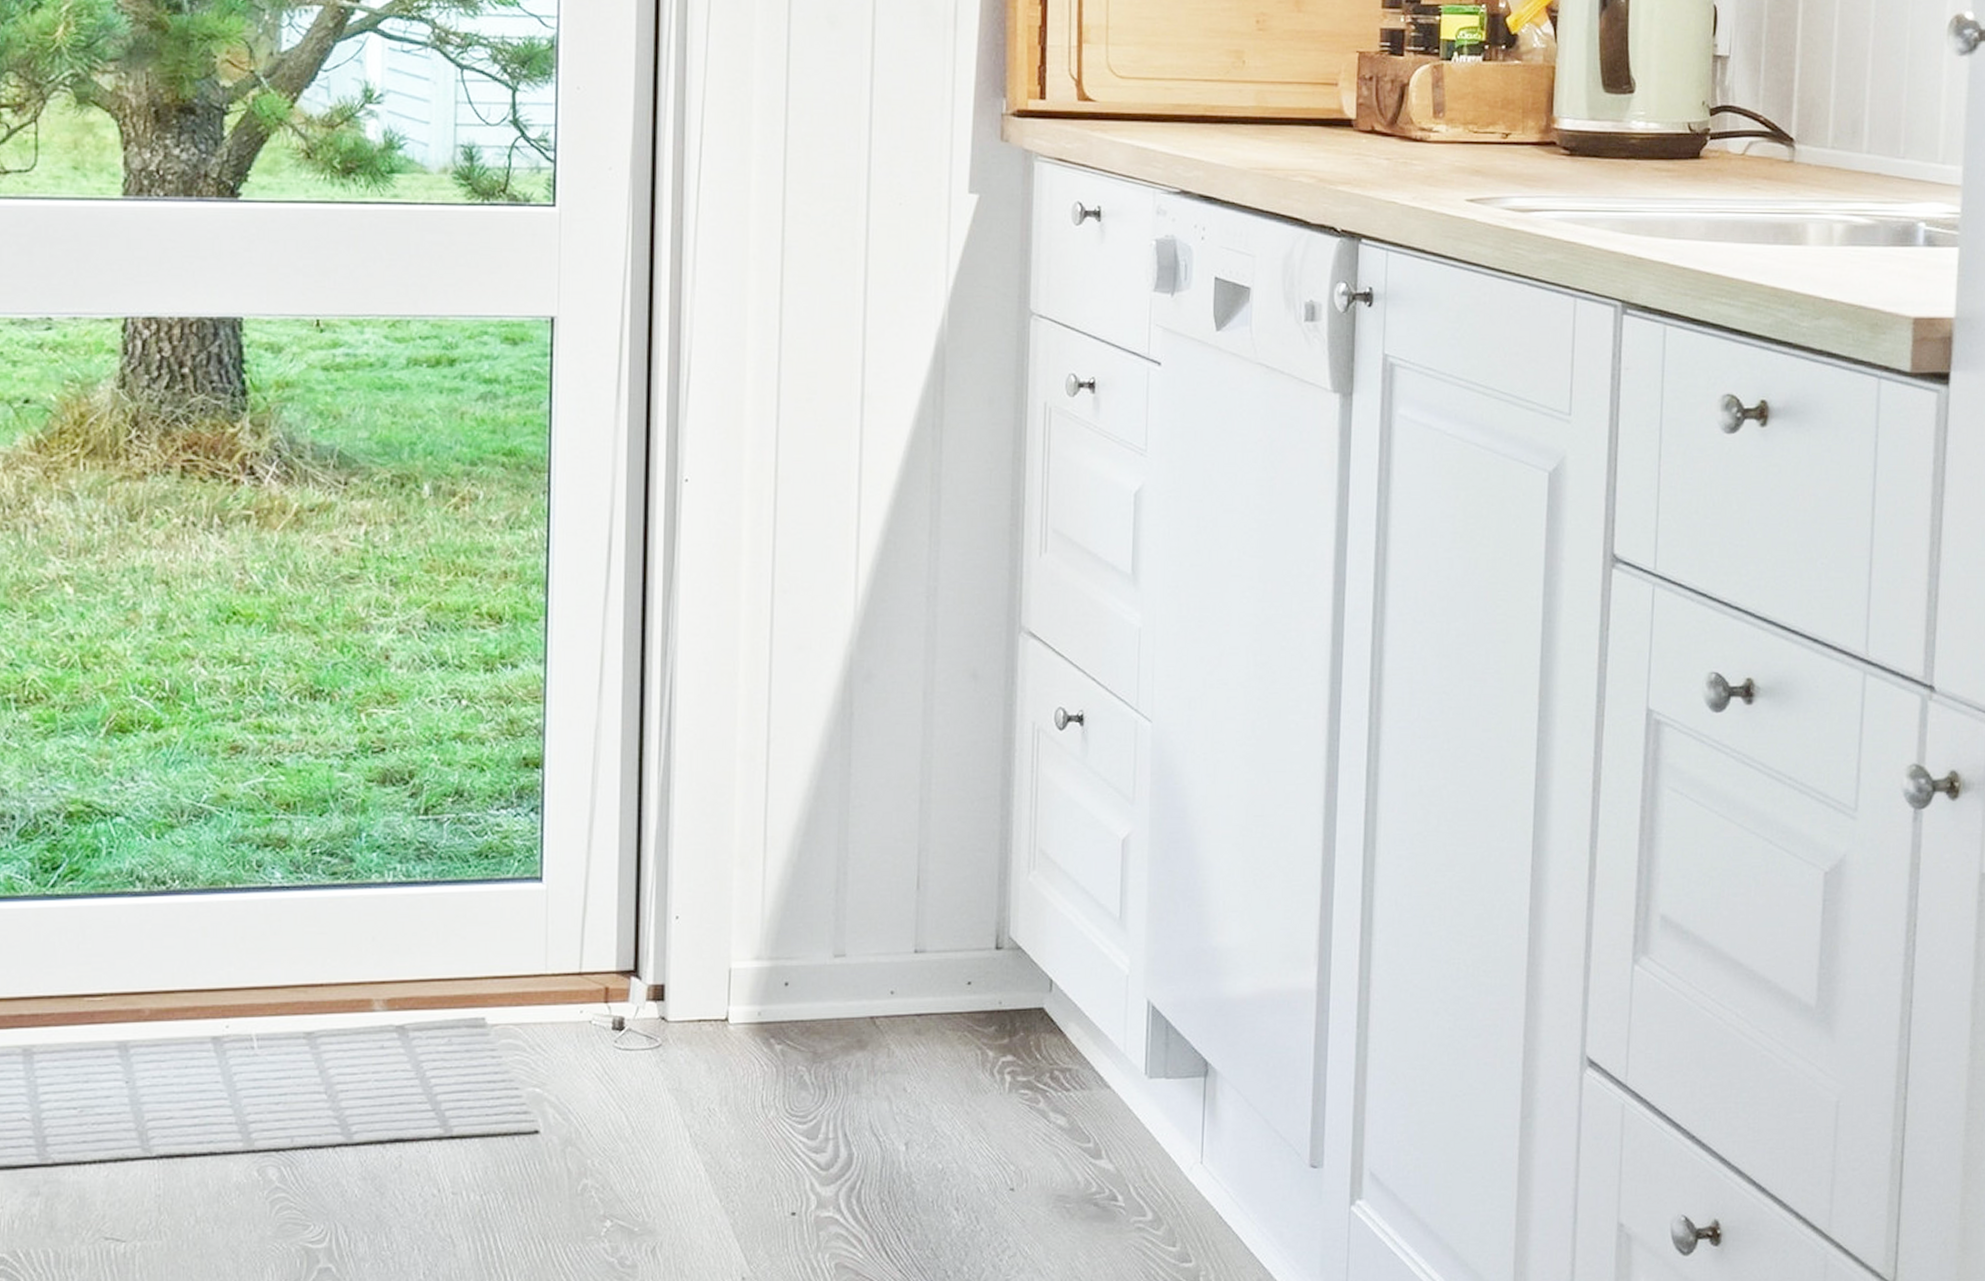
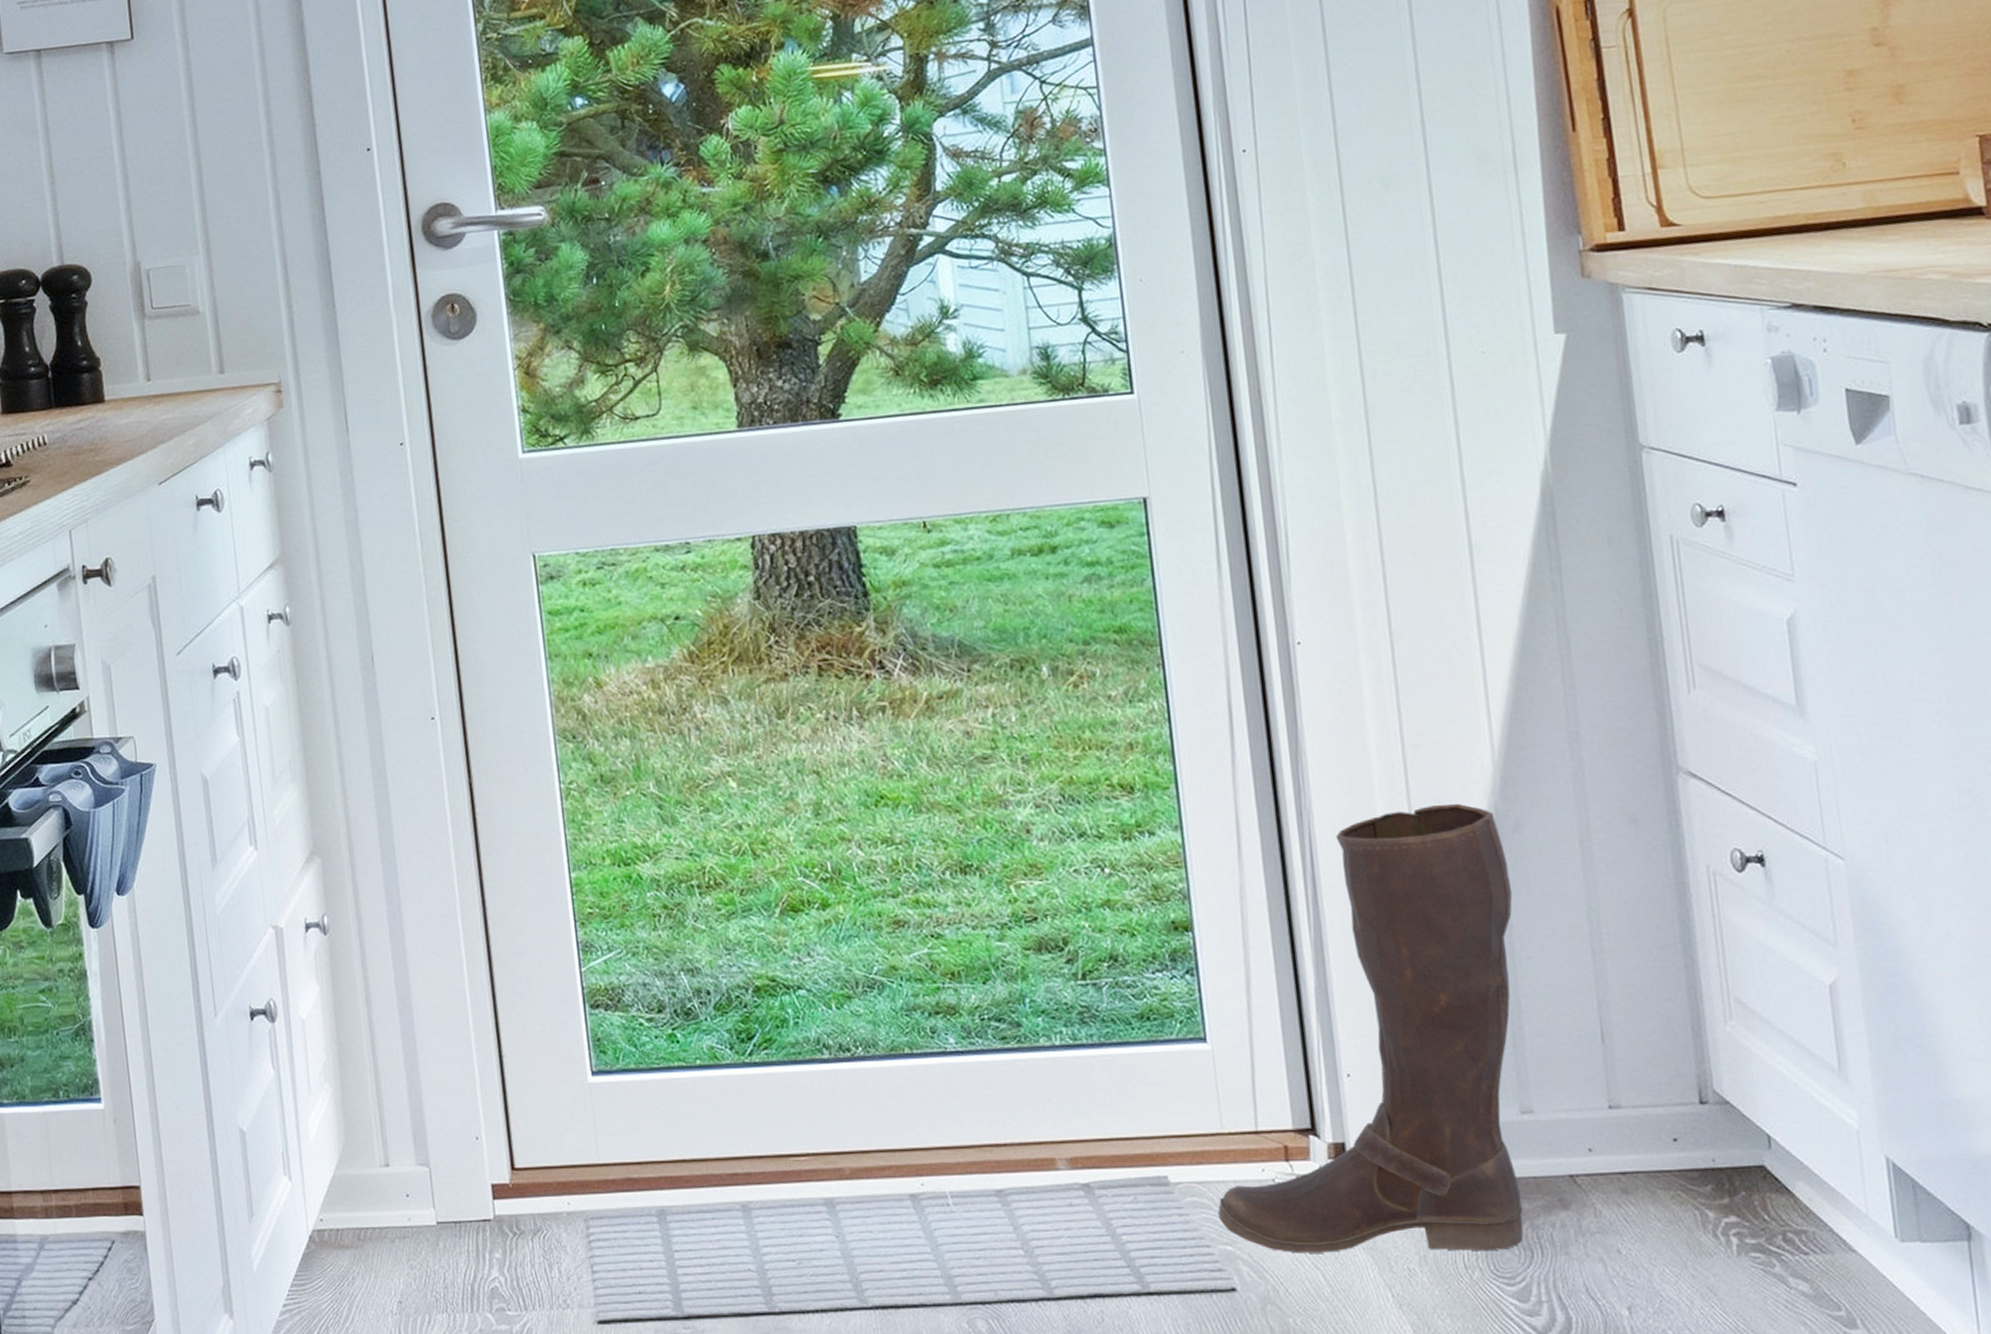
boot: none [531,651,855,1095] -> present [1217,803,1524,1254]

